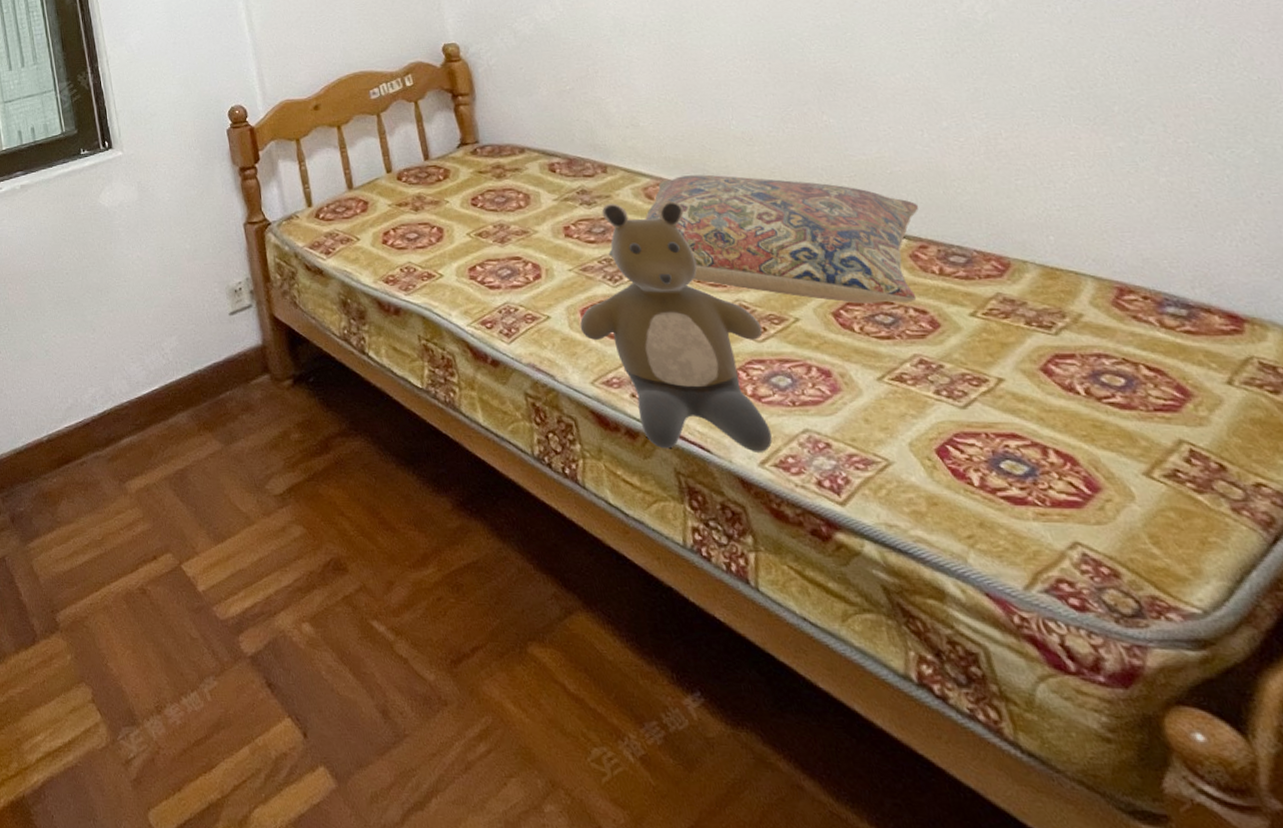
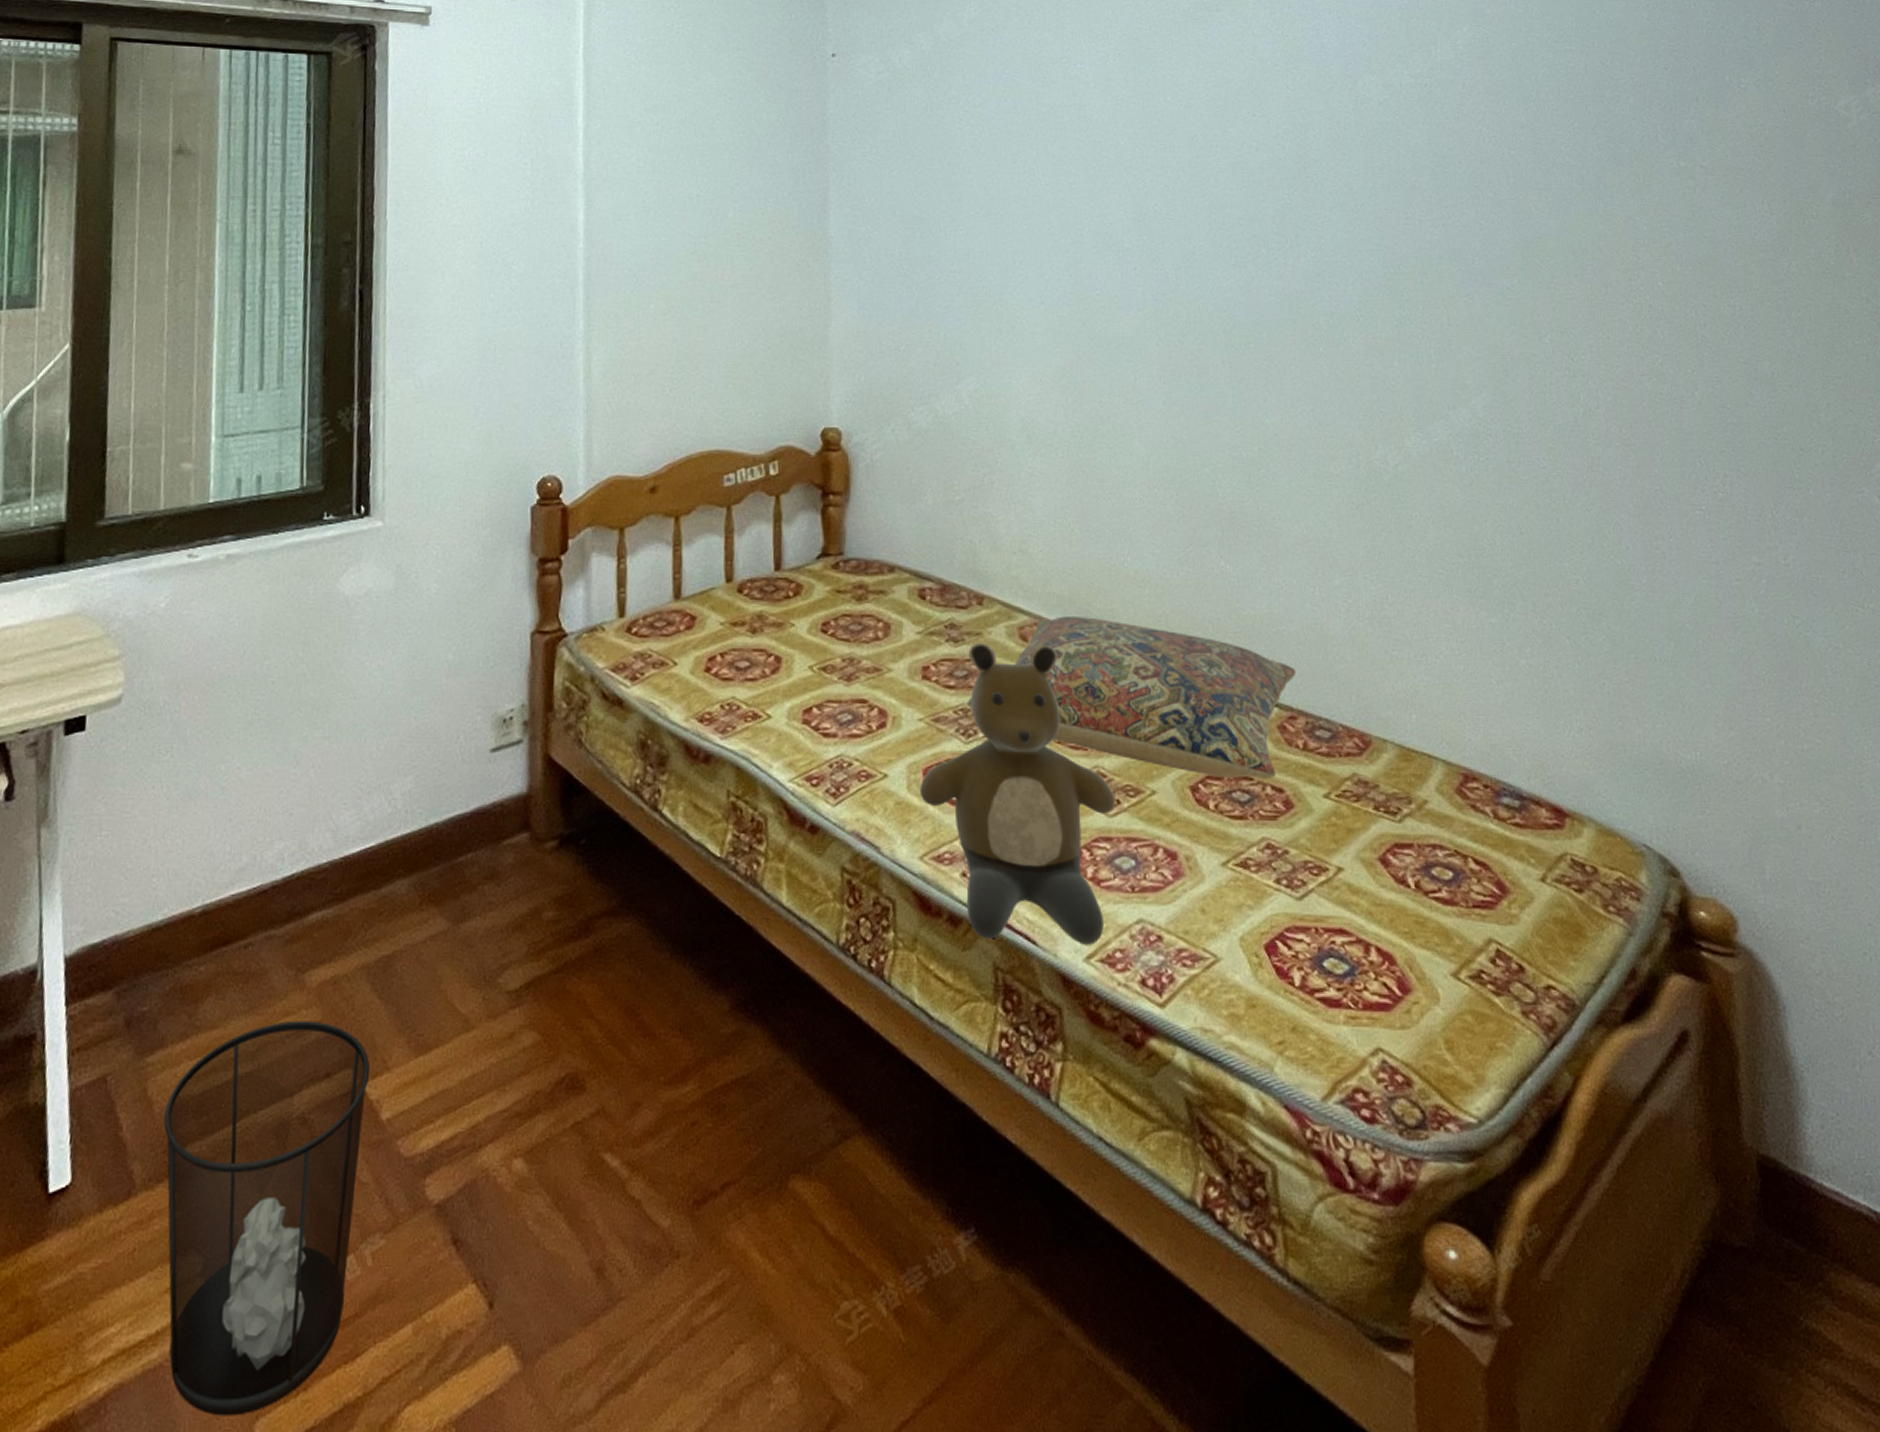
waste bin: none [47,518,196,806] -> present [164,1021,371,1416]

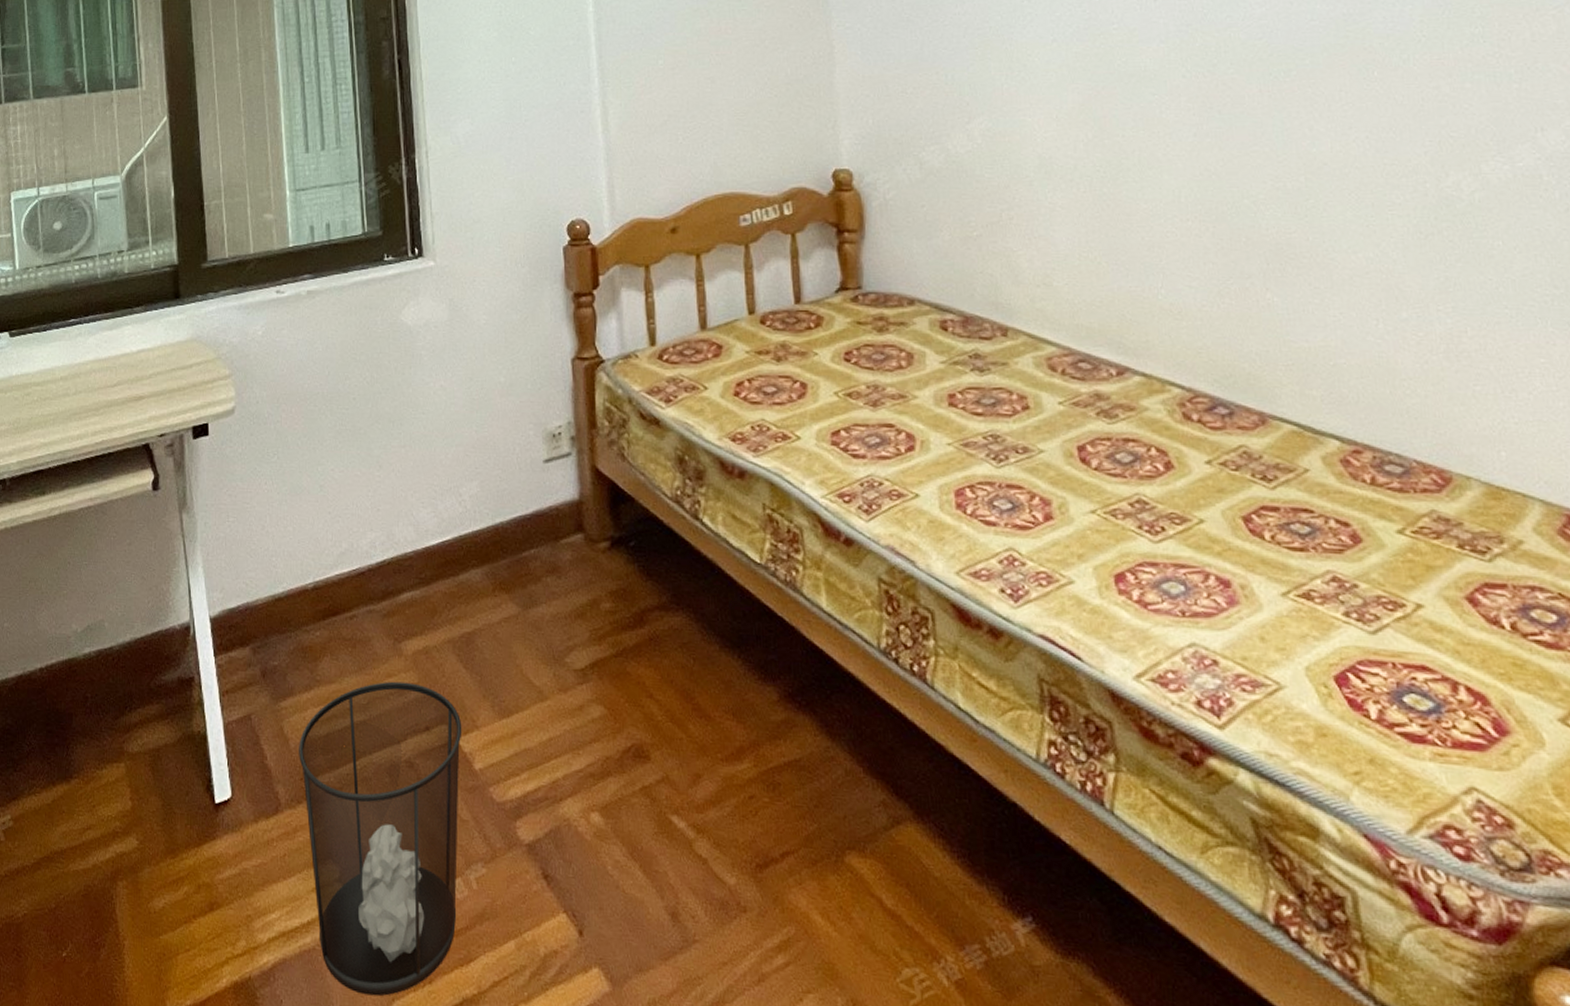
bear: present [919,642,1115,945] -> none [952,371,1160,665]
pillow: present [967,616,1297,778] -> none [996,348,1360,512]

